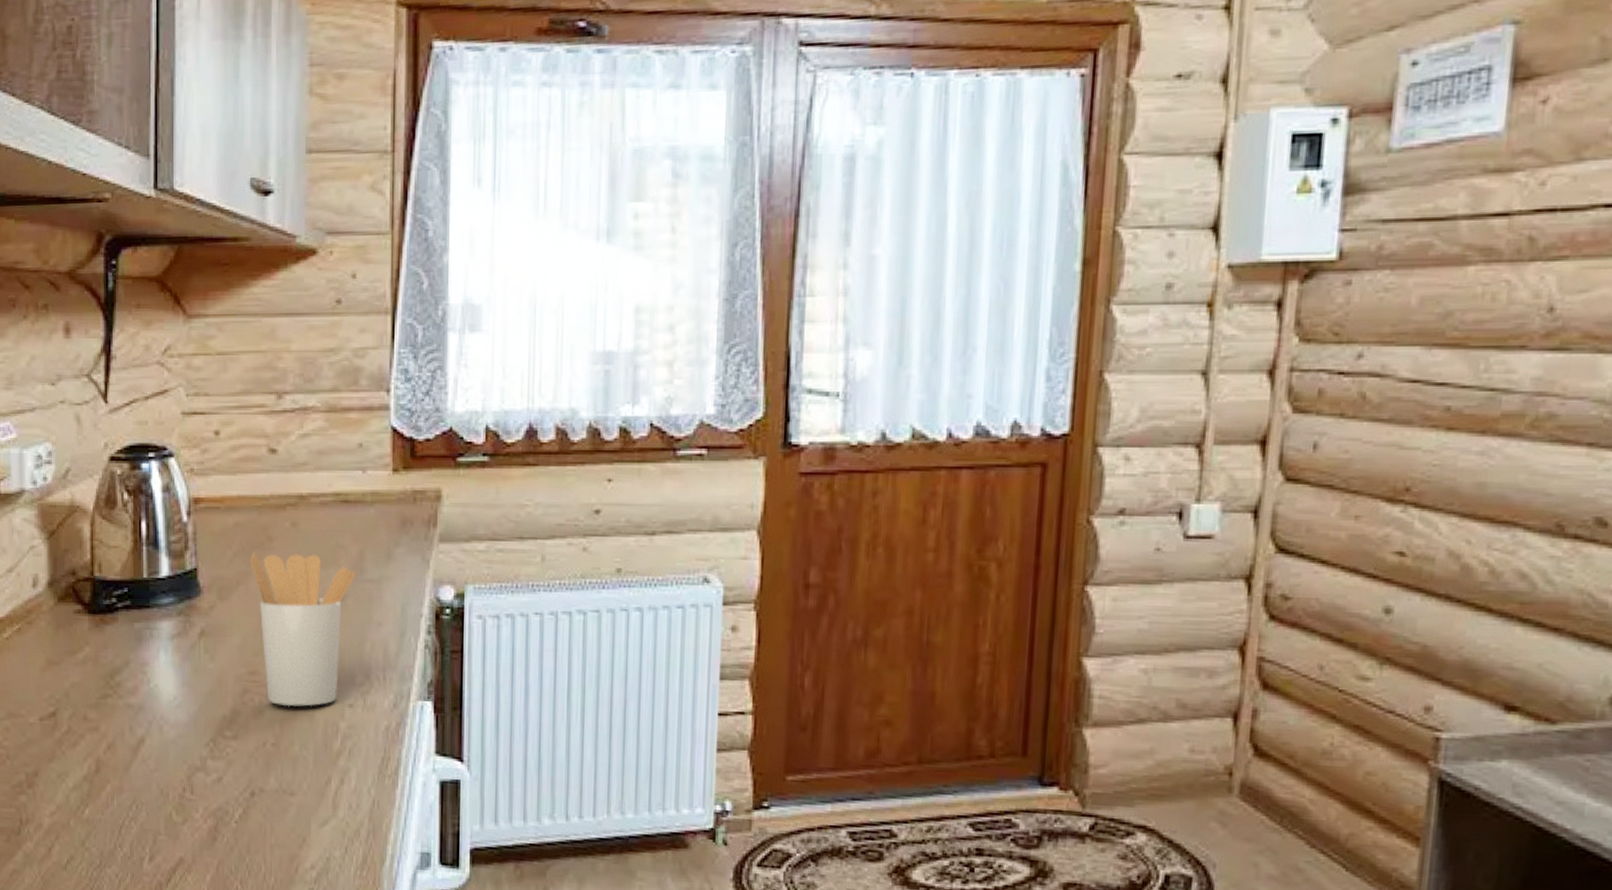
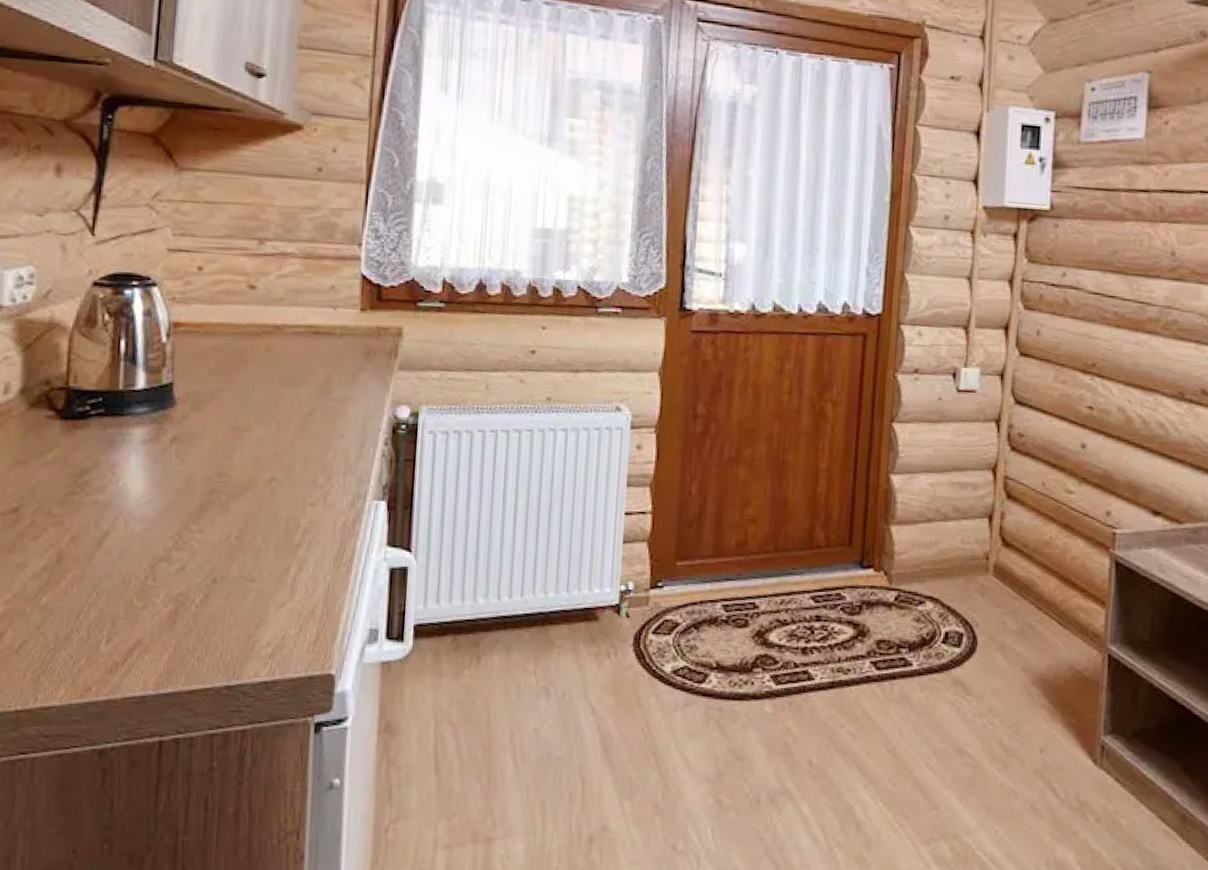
utensil holder: present [250,551,355,707] -> none [225,370,323,505]

